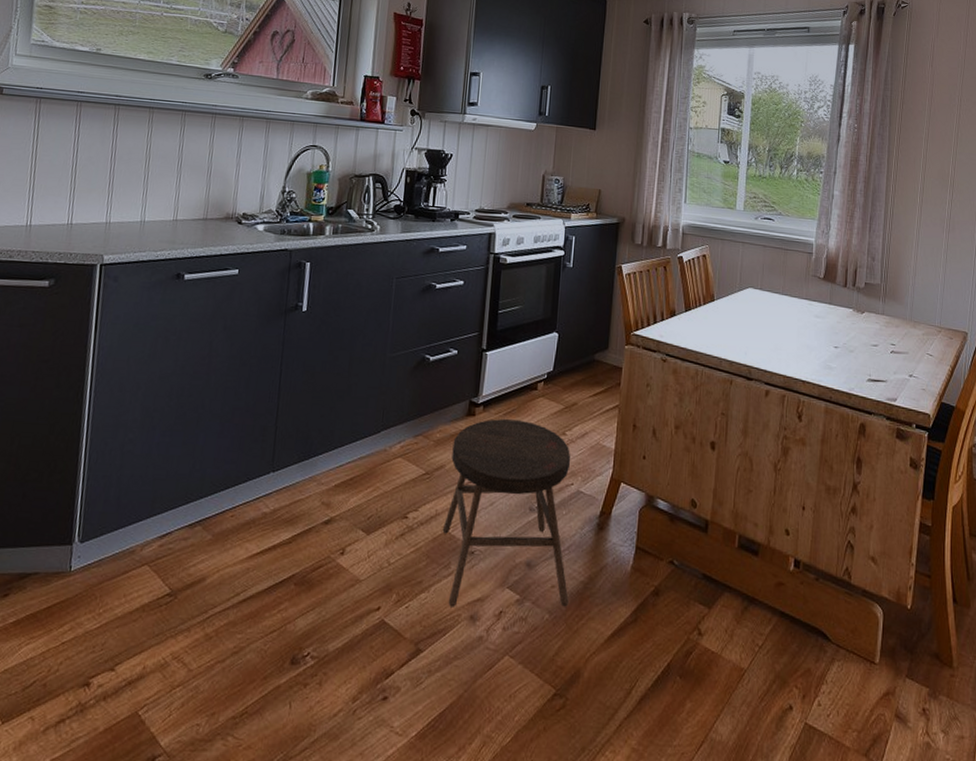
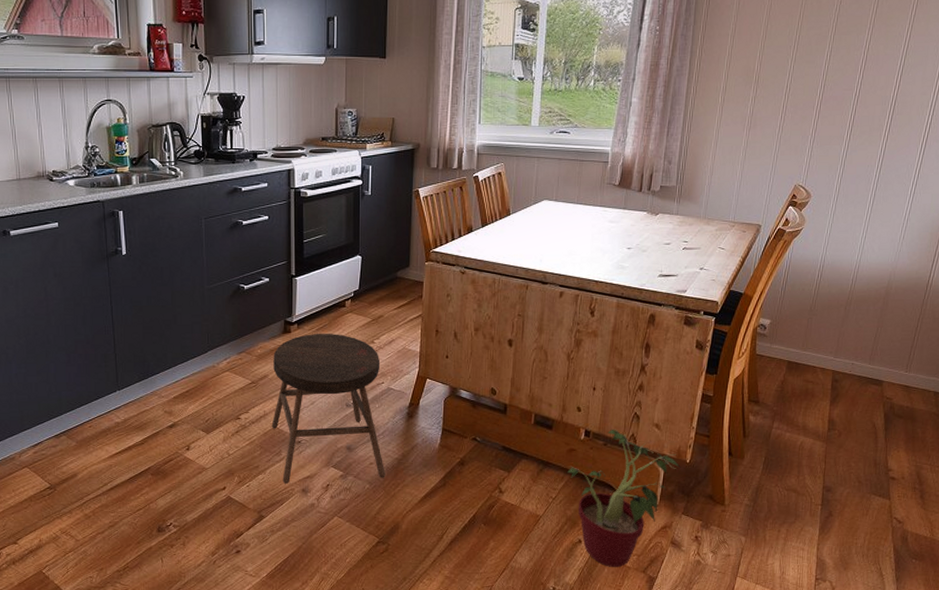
potted plant: none [774,559,902,748] -> present [566,429,681,568]

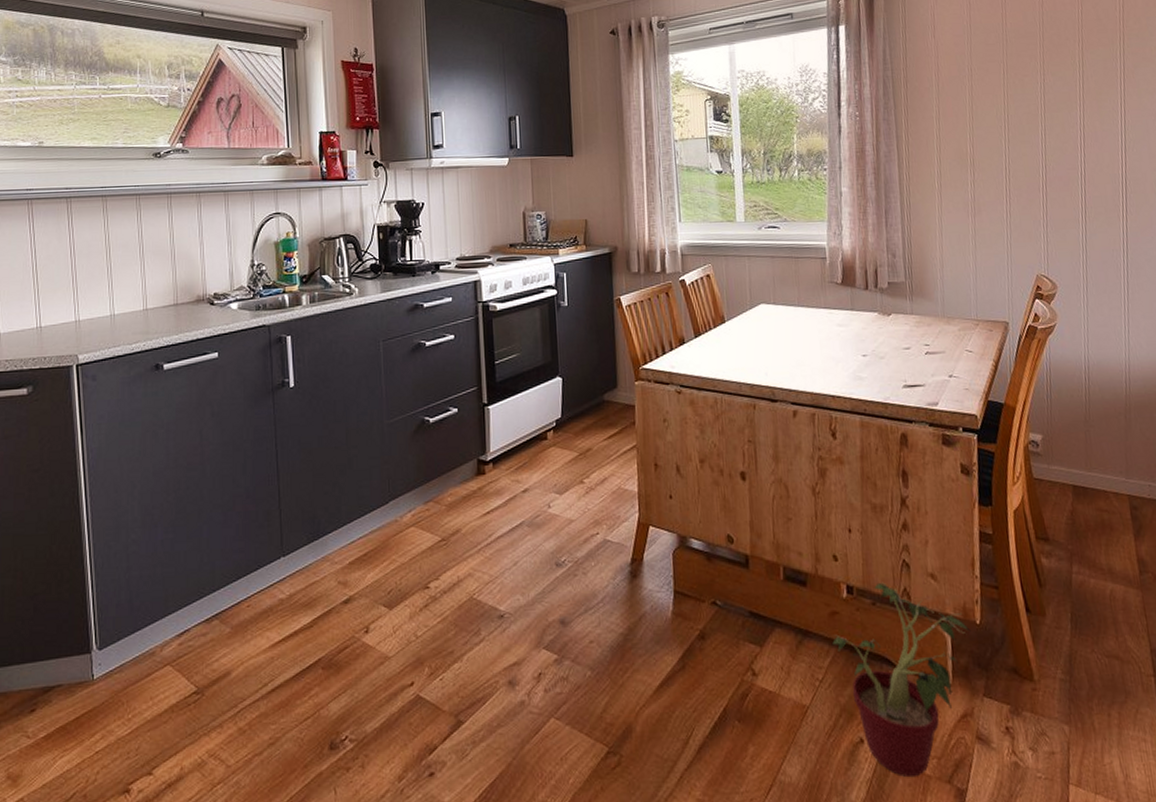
stool: present [271,334,386,484] -> none [466,473,610,674]

